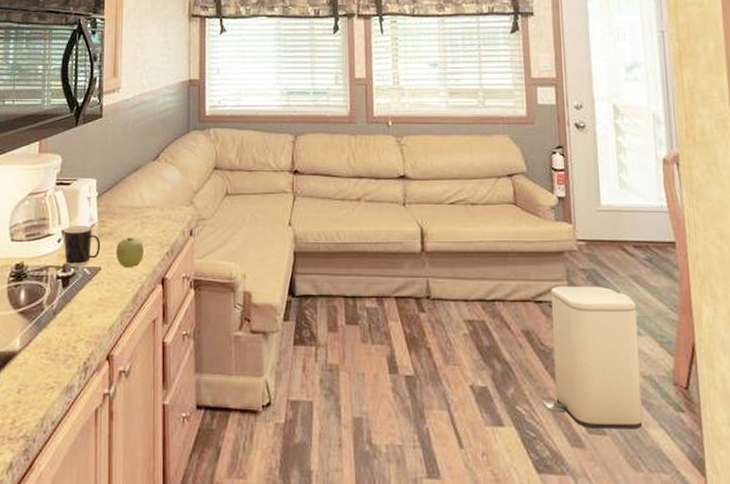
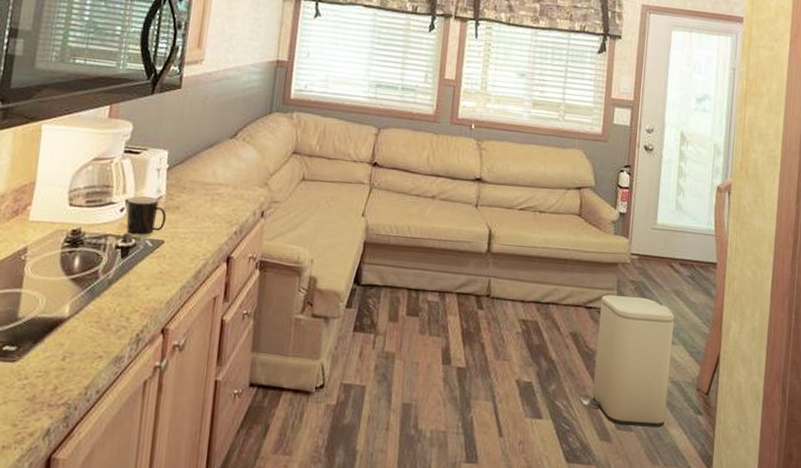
fruit: present [116,237,144,268] -> none [181,212,212,244]

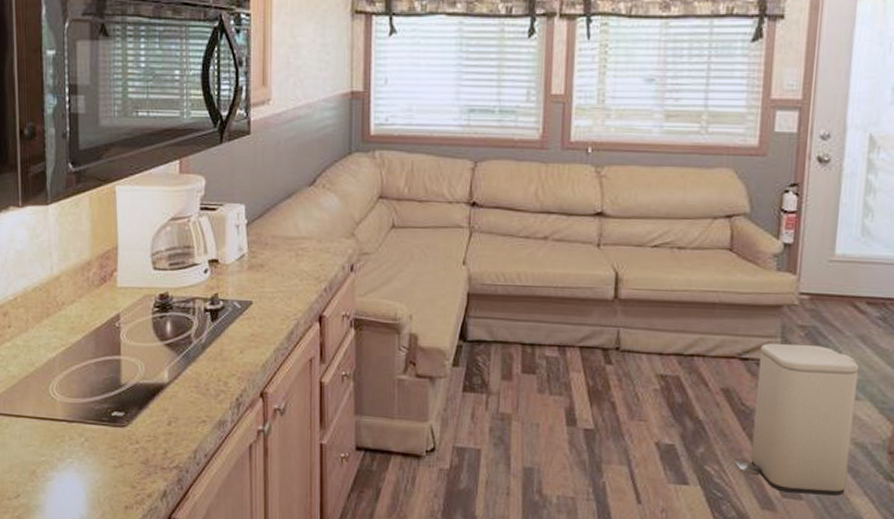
mug: present [126,196,167,238] -> none [209,256,252,300]

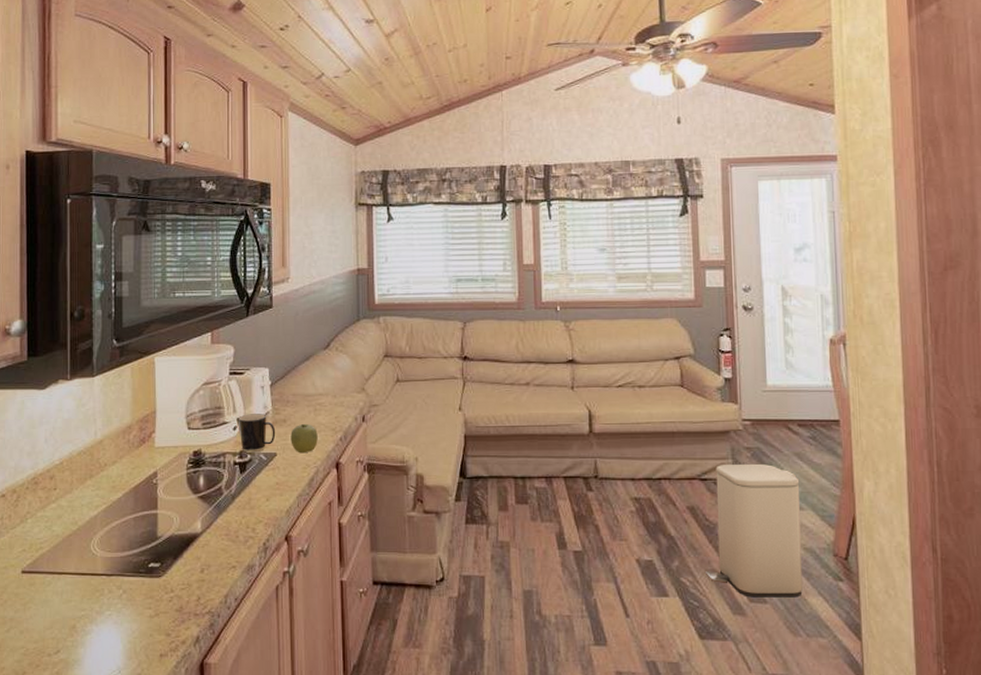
mug: none [209,256,252,300] -> present [237,414,276,453]
fruit: none [268,270,299,304] -> present [290,423,318,454]

